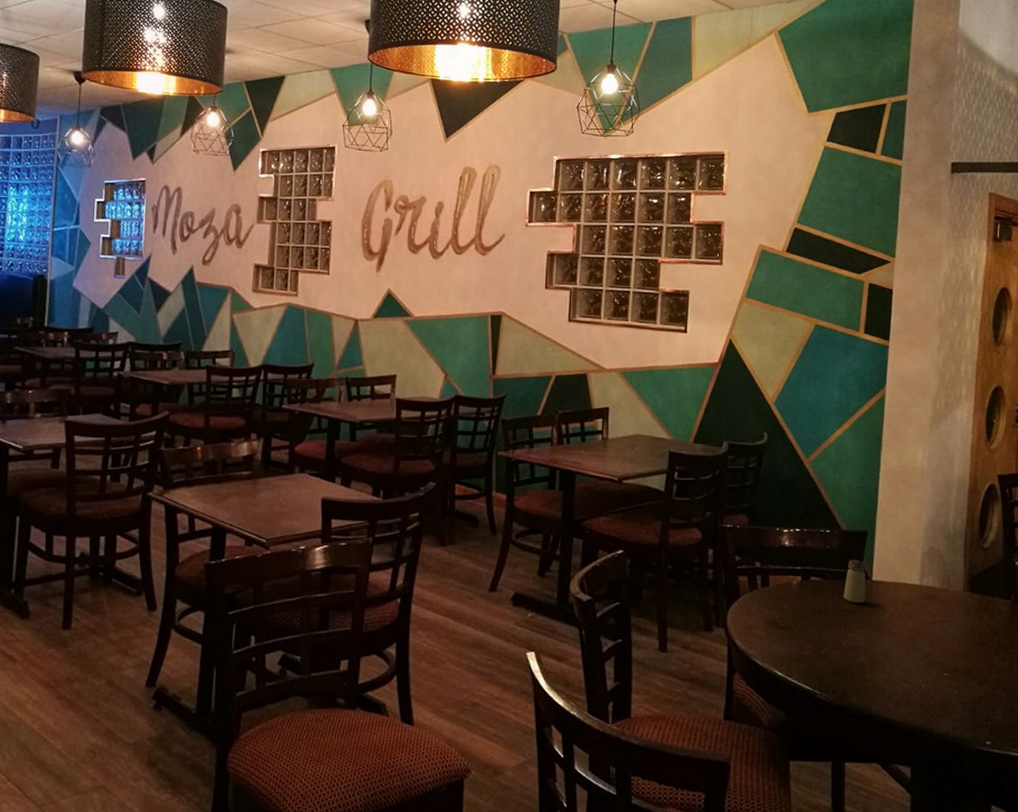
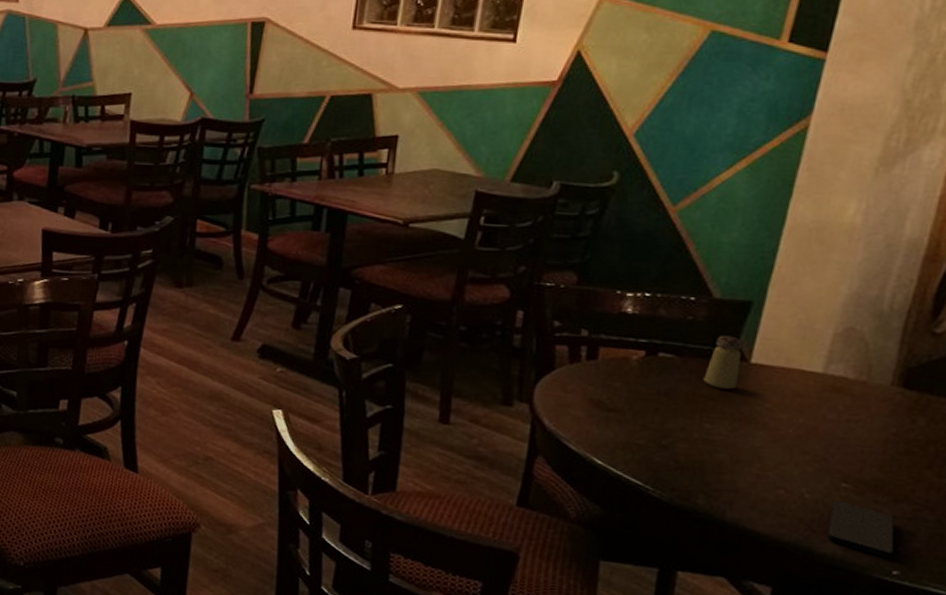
smartphone: none [939,687,984,731] -> present [827,500,895,558]

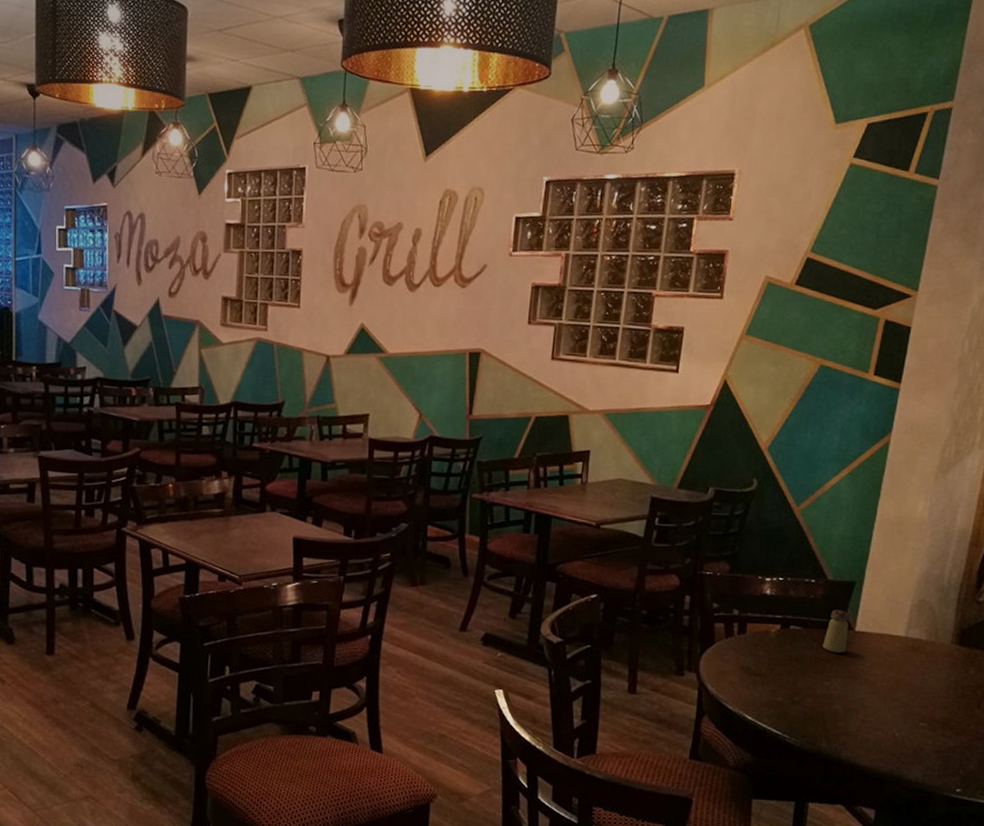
smartphone: present [827,500,895,558] -> none [912,736,957,779]

